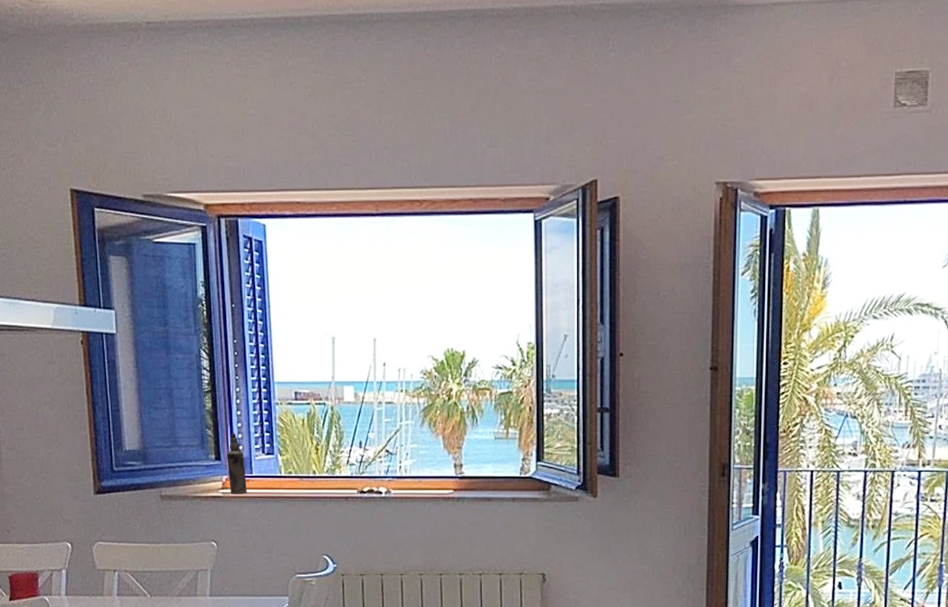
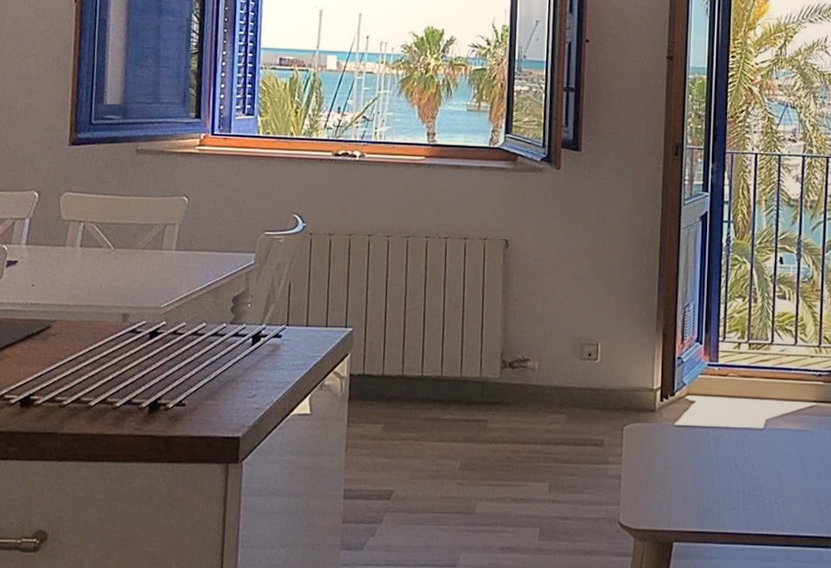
decorative bottle: present [227,433,248,494] -> none [206,93,225,152]

